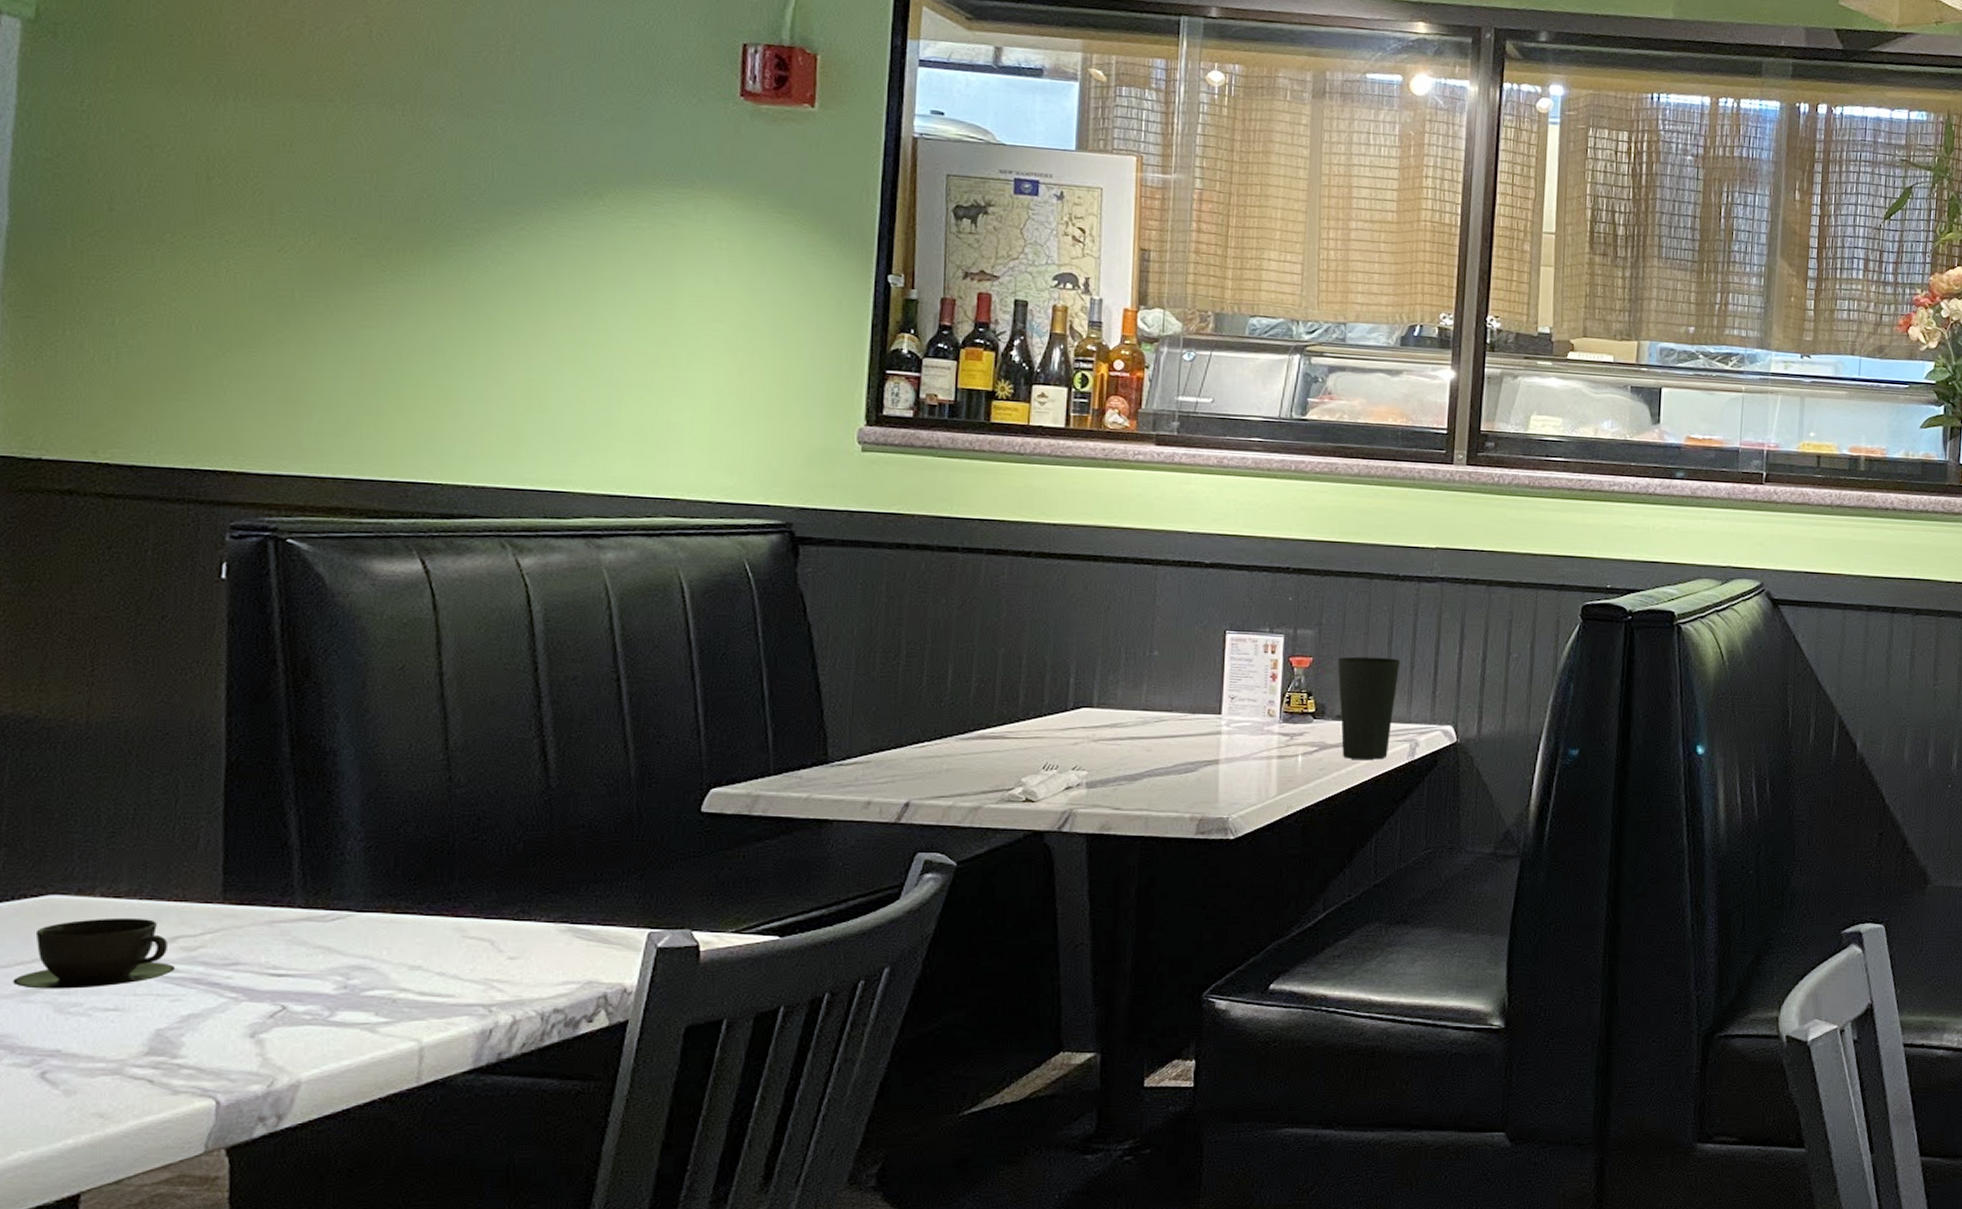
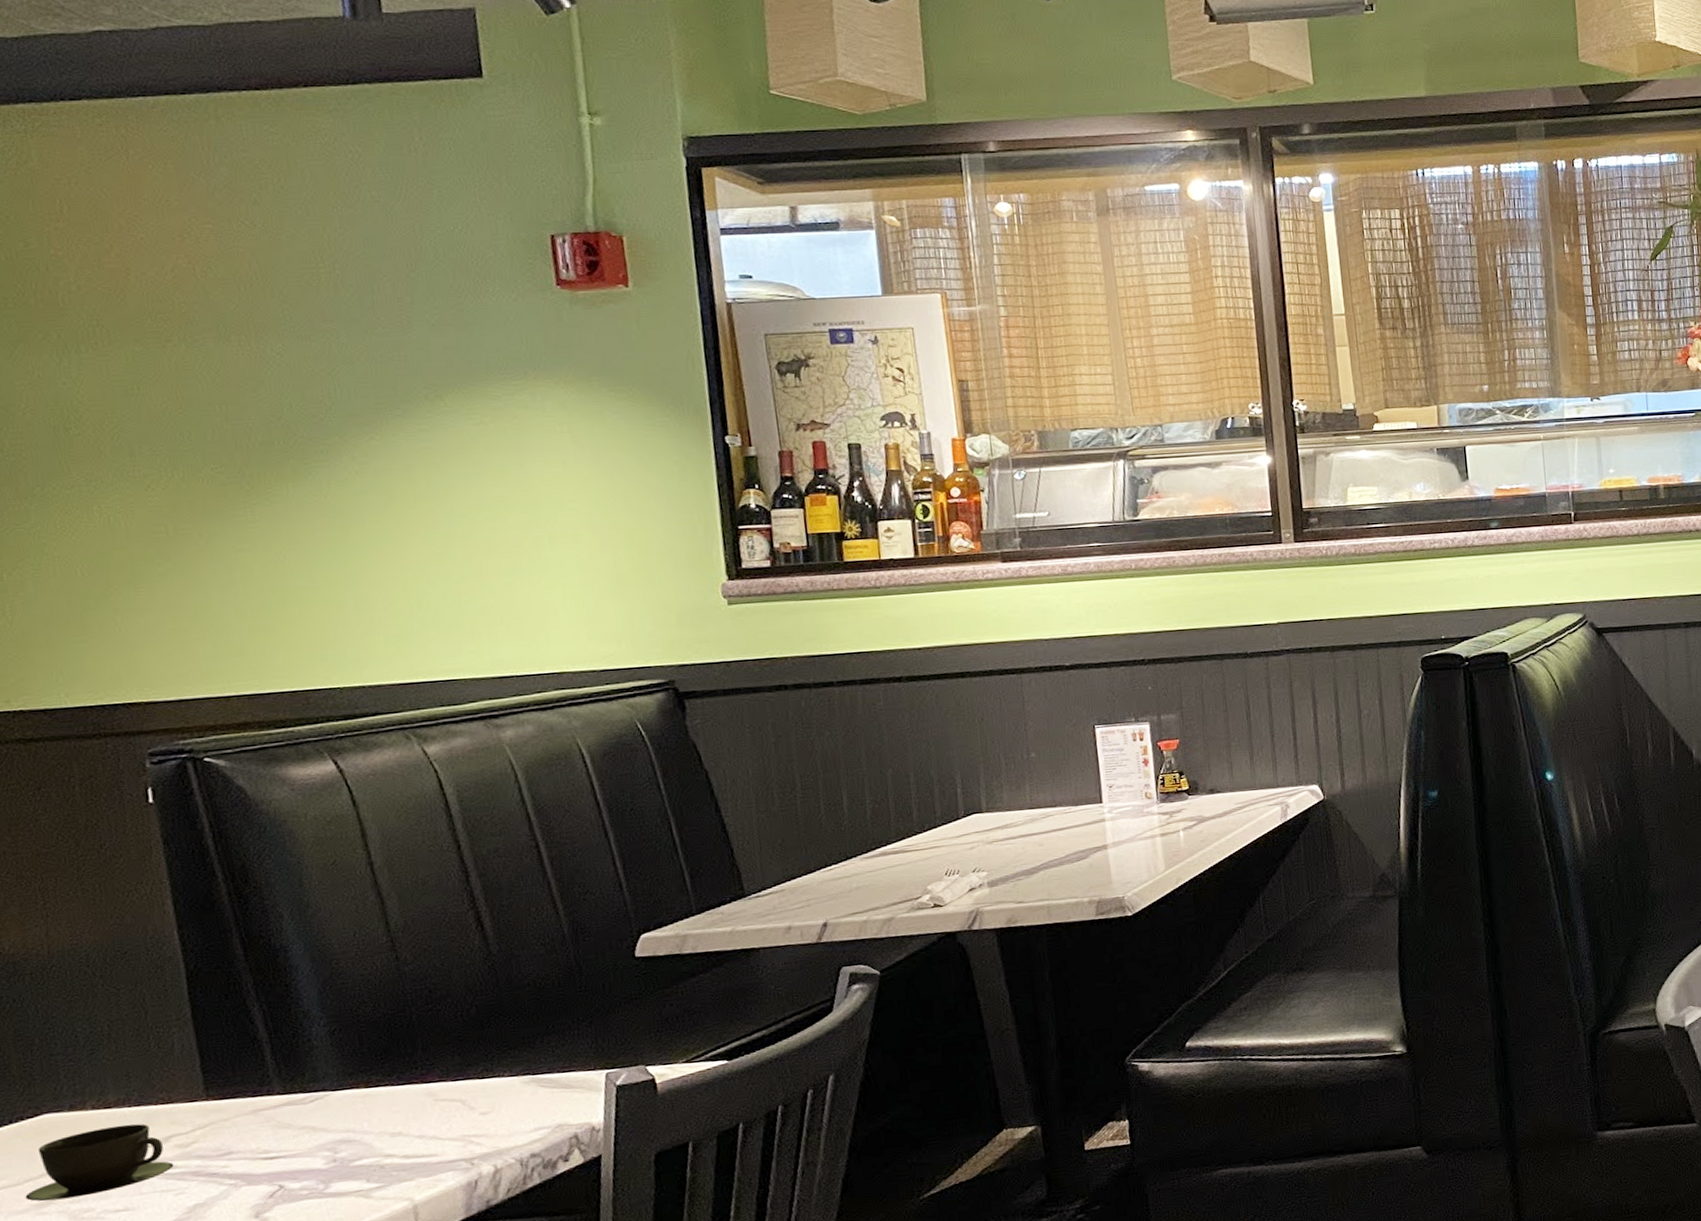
cup: present [1337,656,1400,760] -> none [1202,730,1263,828]

